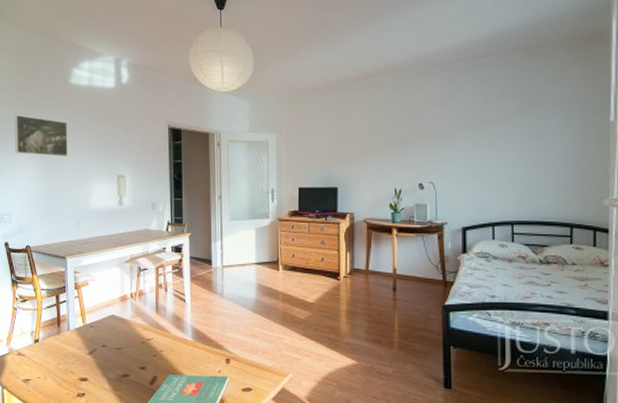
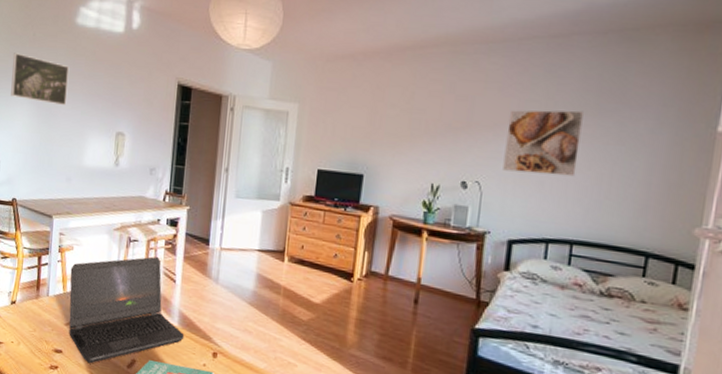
laptop computer: none [88,281,199,386] -> present [69,256,185,364]
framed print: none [450,115,508,171] -> present [503,110,583,177]

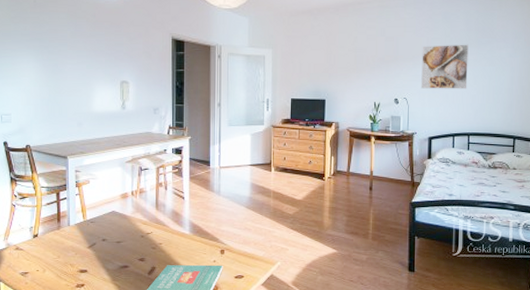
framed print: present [11,53,69,106] -> none [16,17,72,62]
laptop computer: present [69,256,185,364] -> none [88,180,196,277]

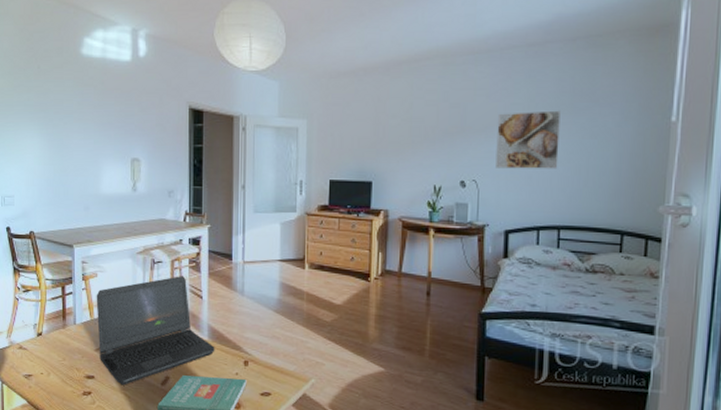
laptop computer: none [88,180,196,277] -> present [96,276,215,386]

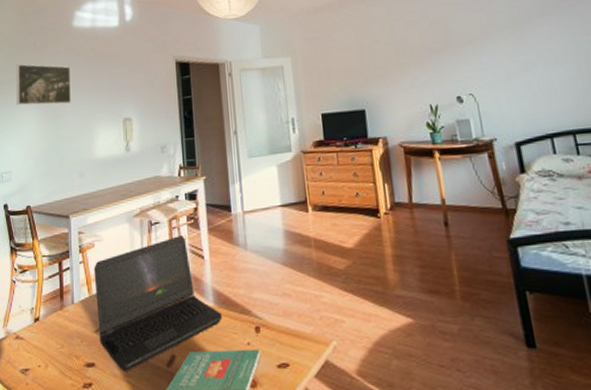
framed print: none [19,86,78,136] -> present [16,63,72,106]
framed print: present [495,110,560,169] -> none [481,12,557,79]

